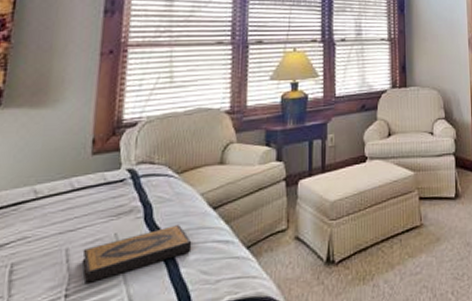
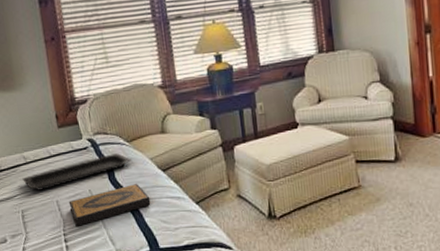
serving tray: none [24,187,179,236] -> present [22,153,133,191]

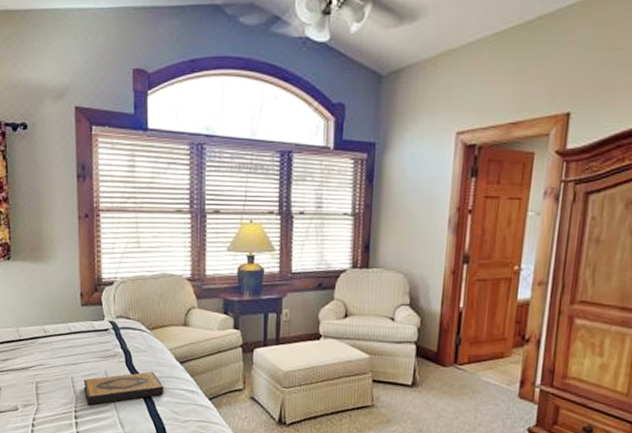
serving tray: present [22,153,133,191] -> none [40,339,152,365]

